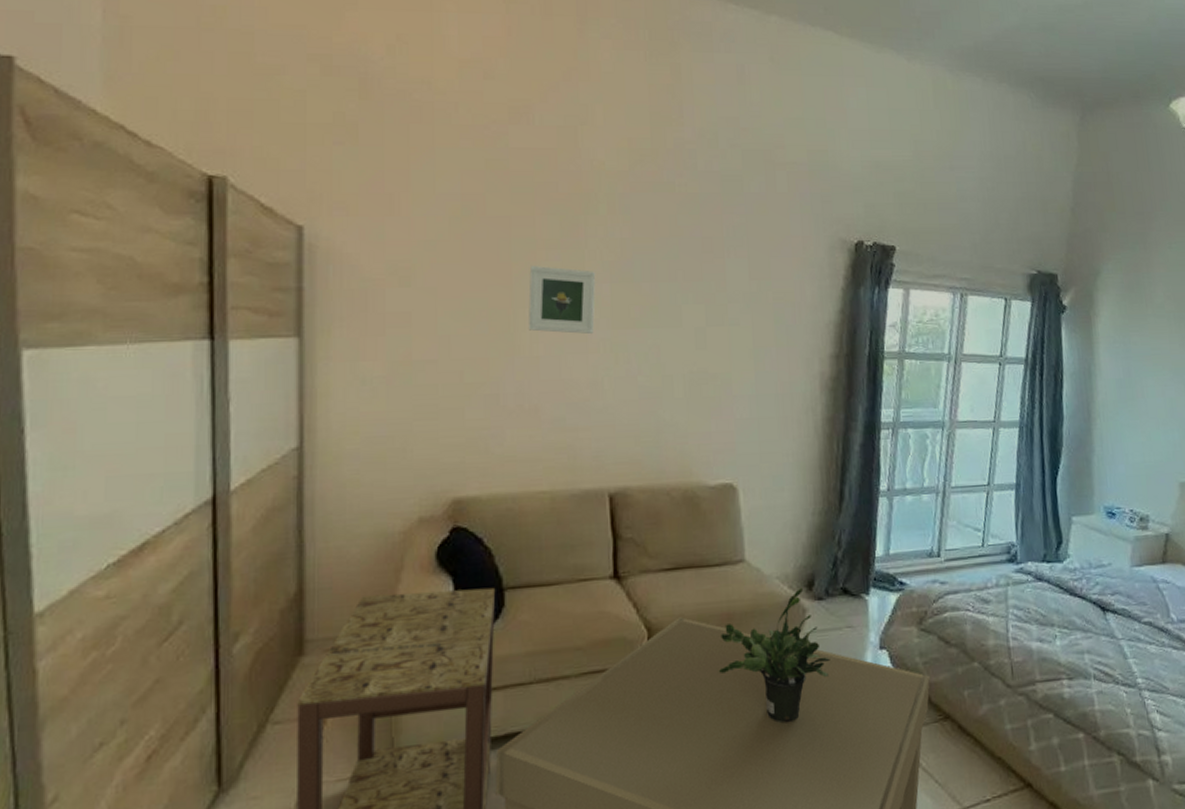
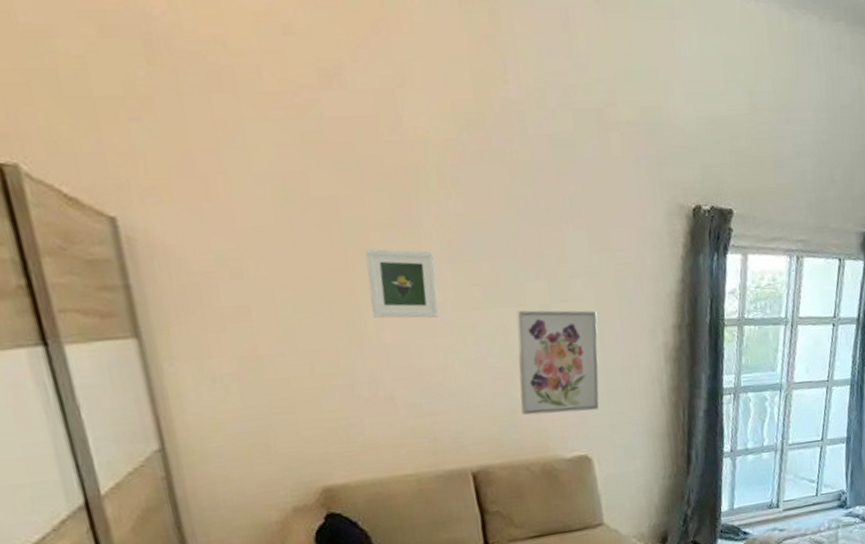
wall art: none [667,332,753,438] -> present [516,310,599,416]

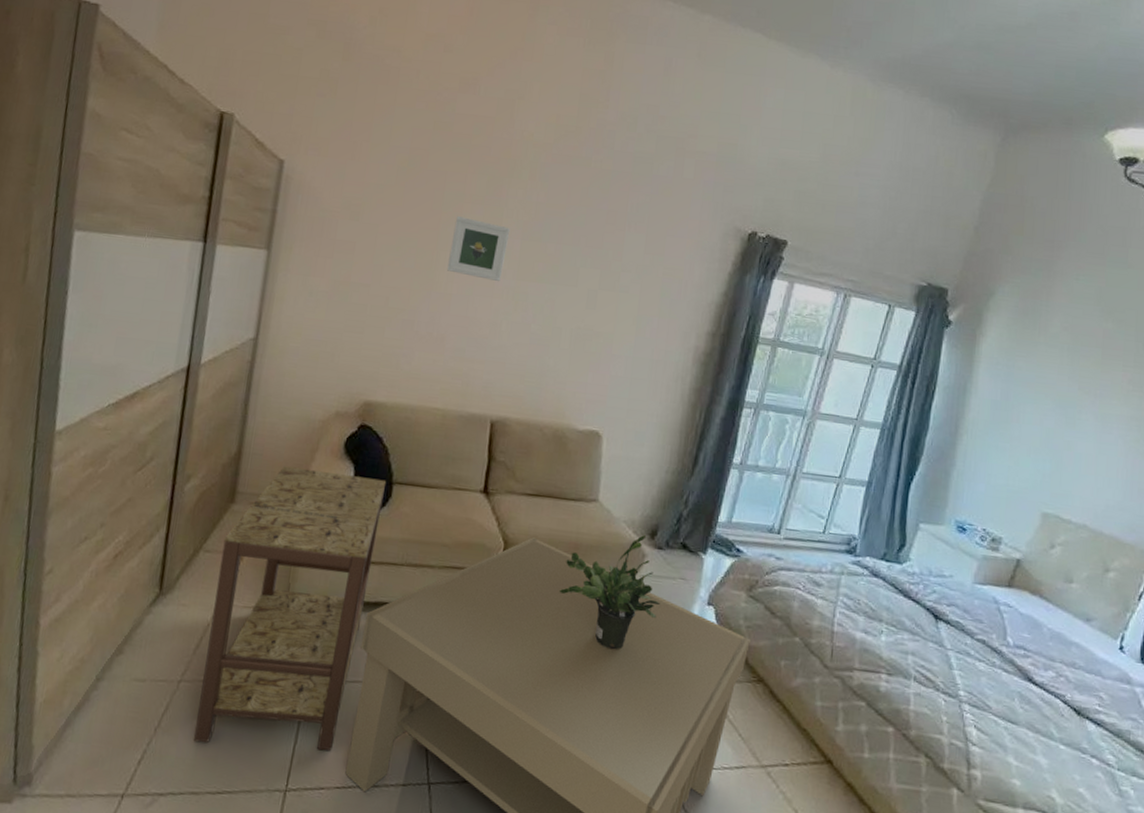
wall art: present [516,310,599,416] -> none [548,290,638,393]

